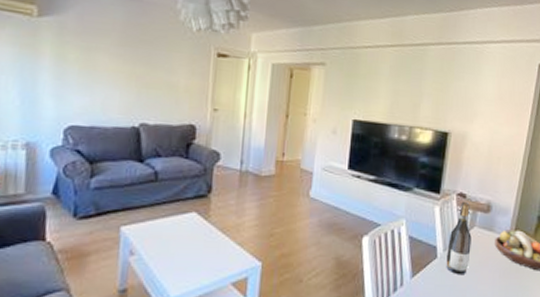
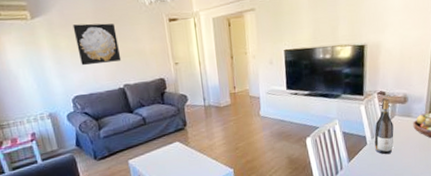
wall art: none [89,35,147,92] -> present [72,23,122,66]

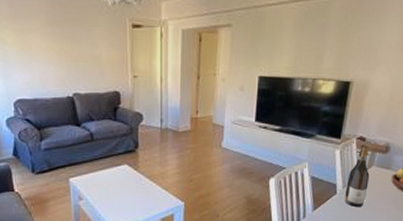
wall art: present [72,23,122,66] -> none [22,18,74,67]

